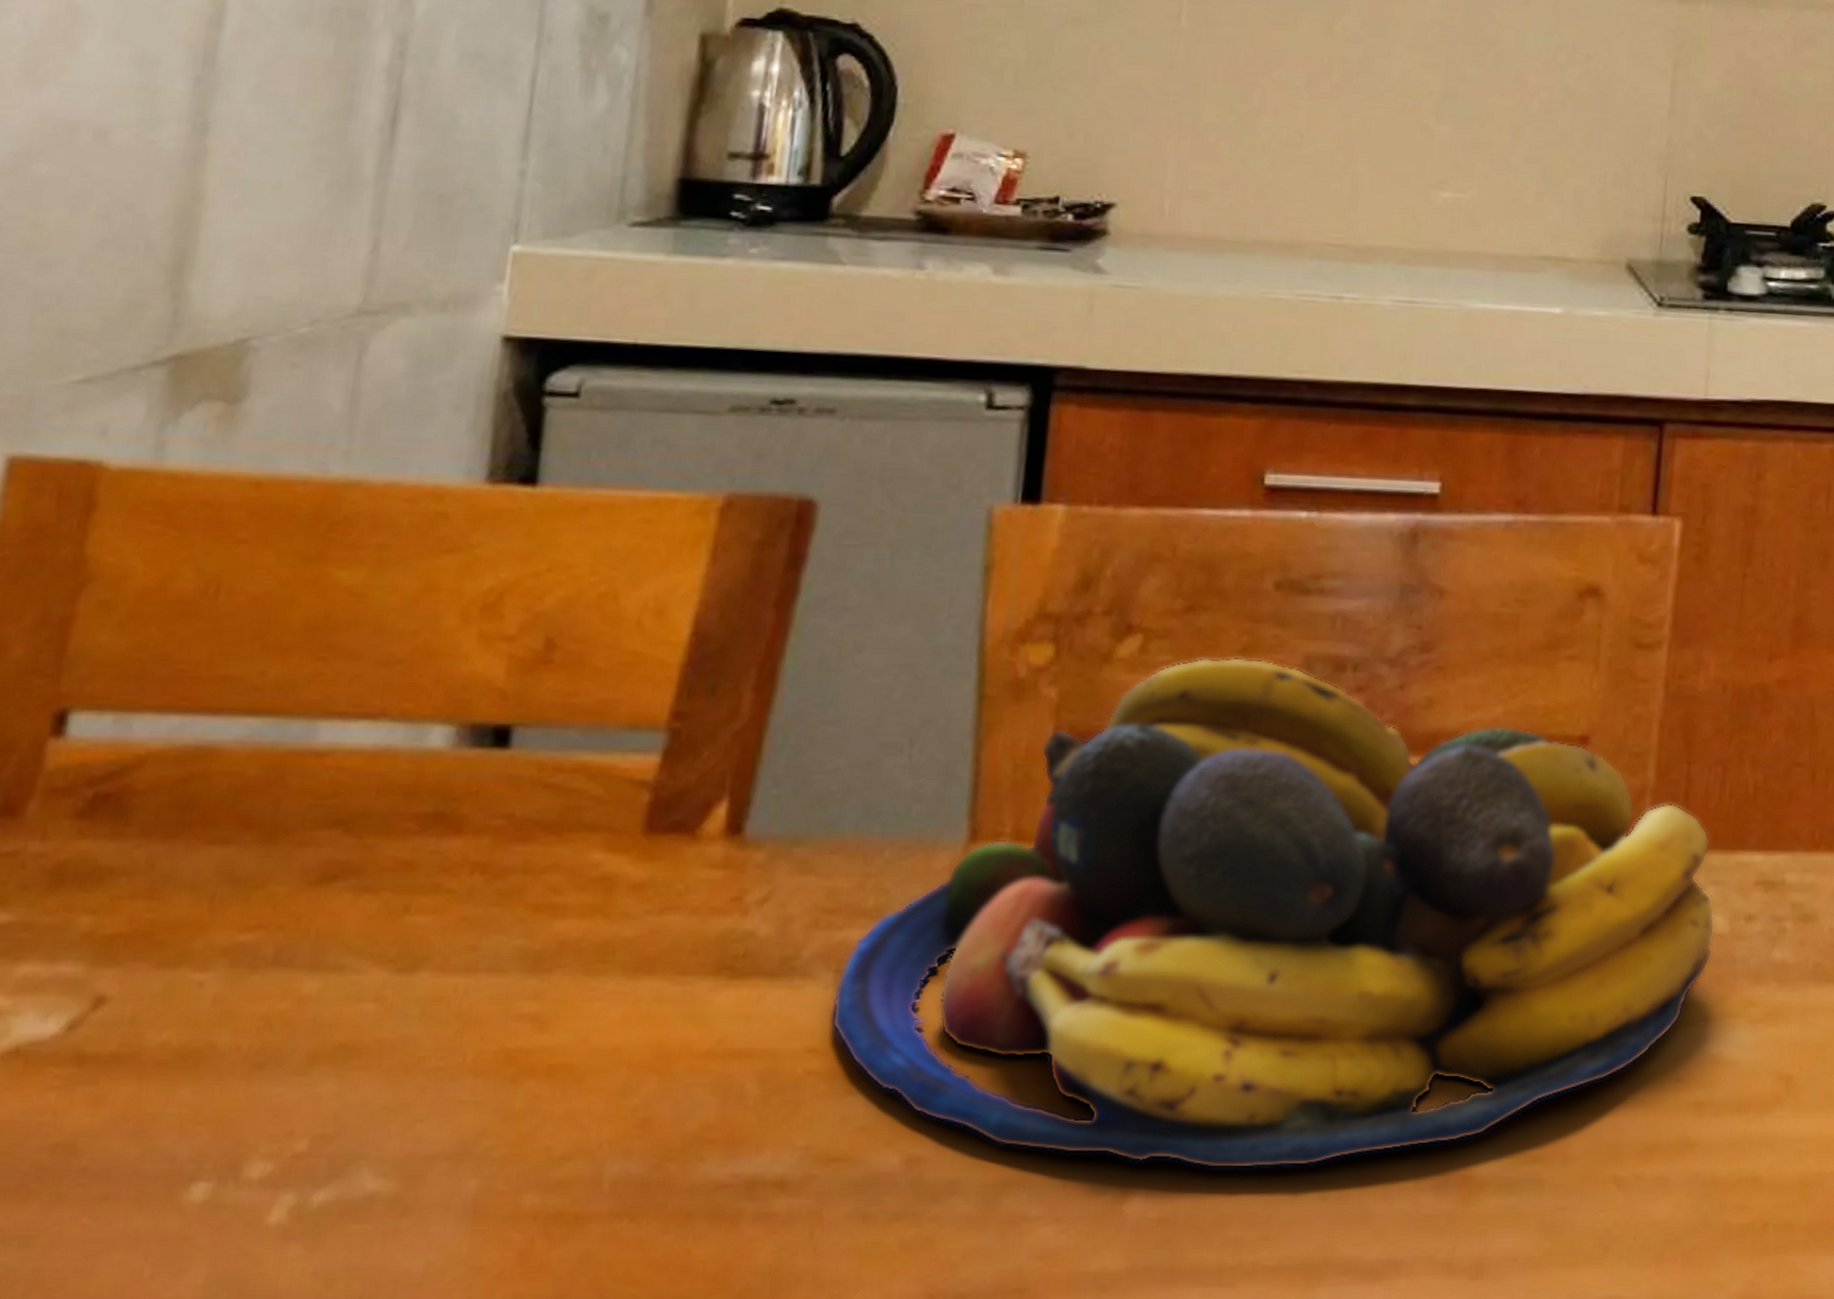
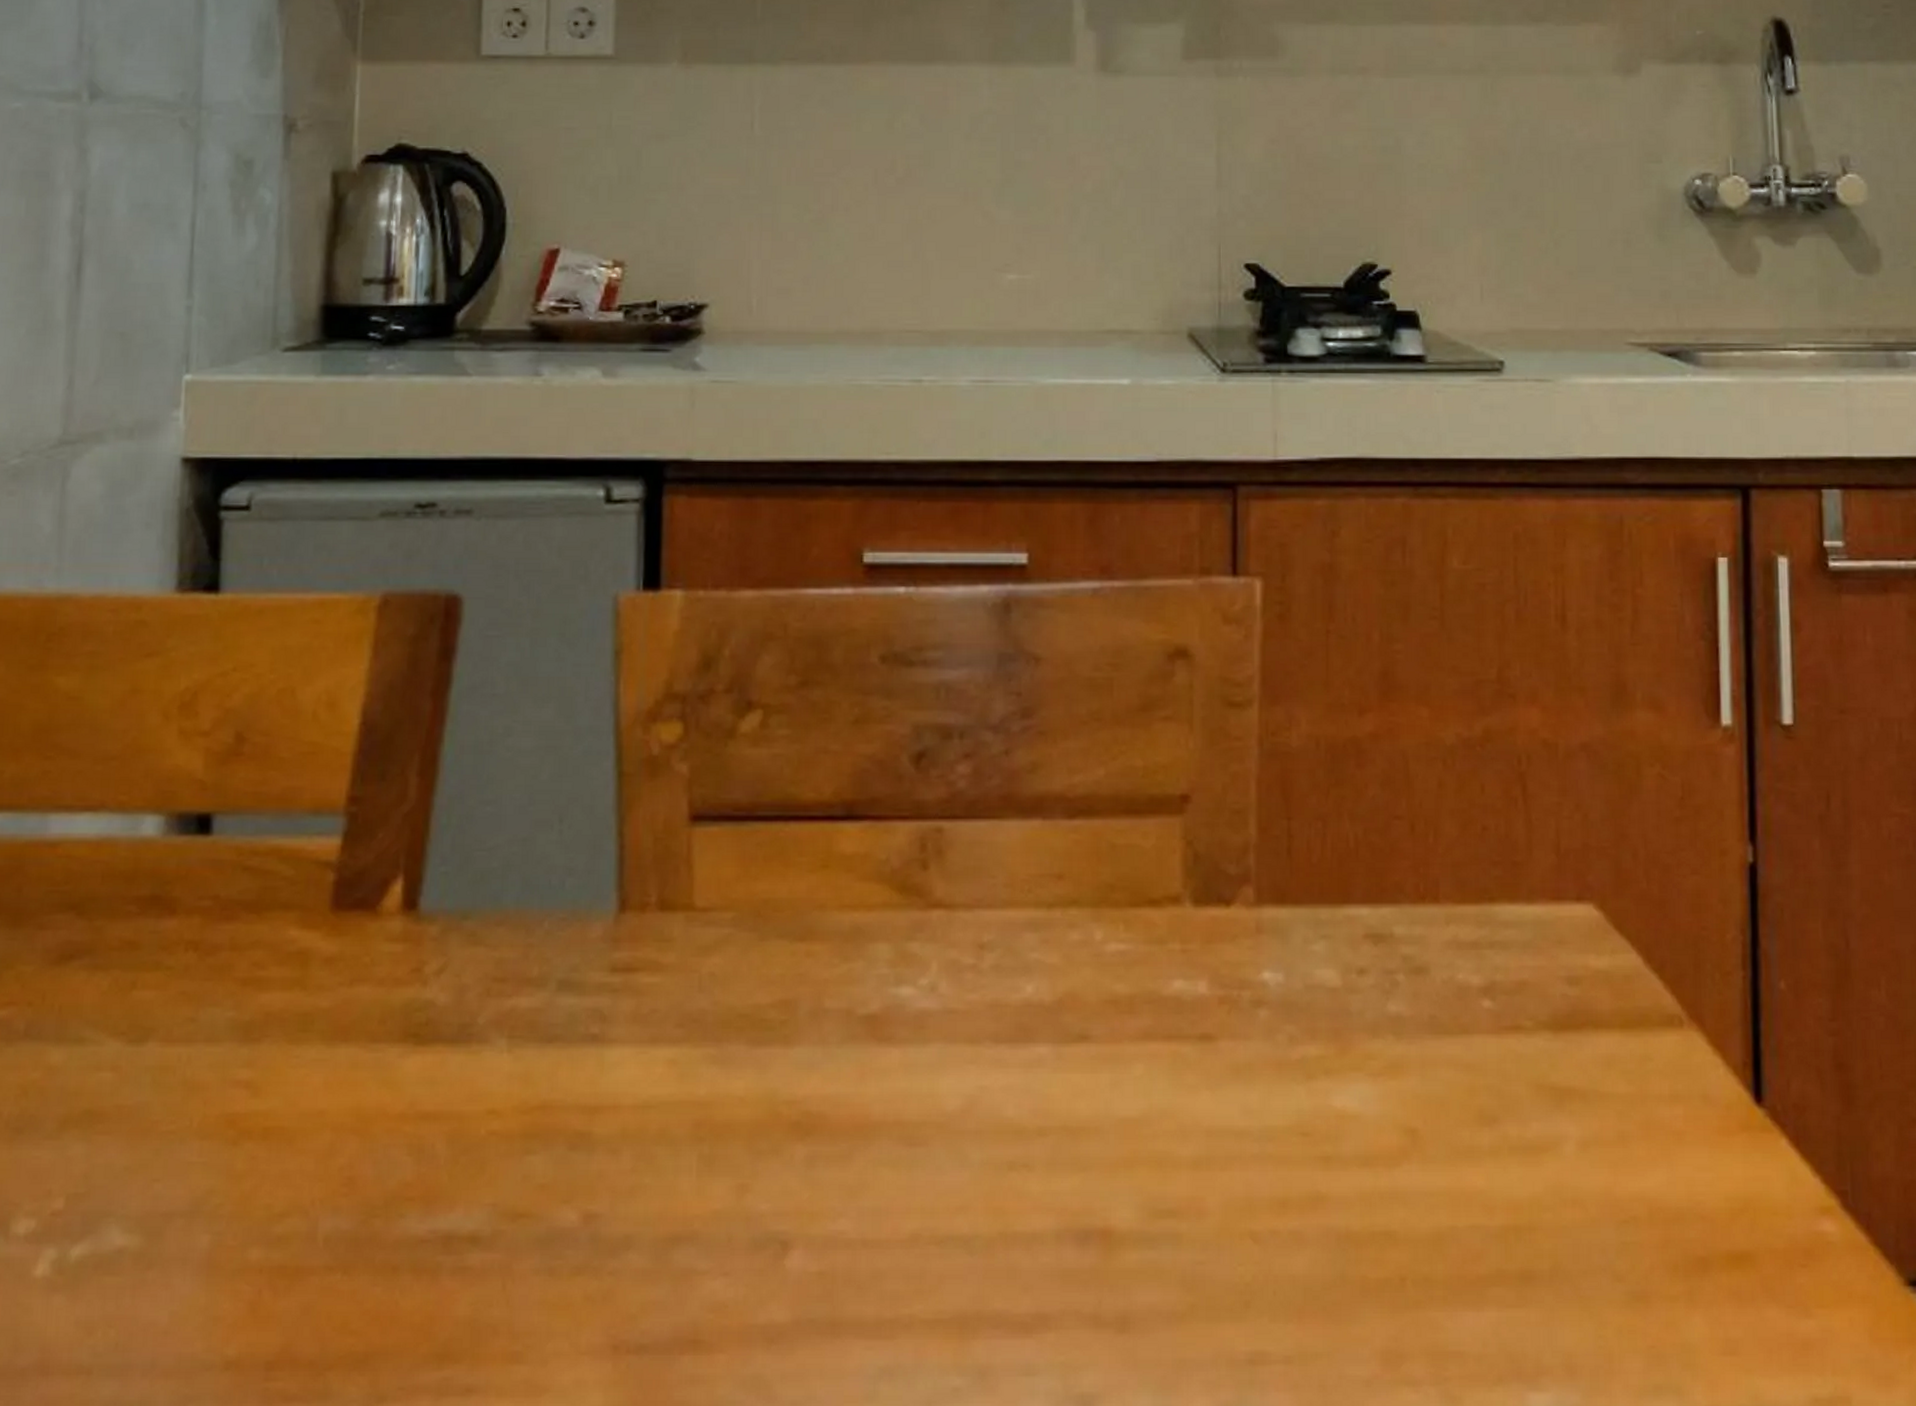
fruit bowl: present [831,656,1716,1170] -> none [507,728,1328,1225]

